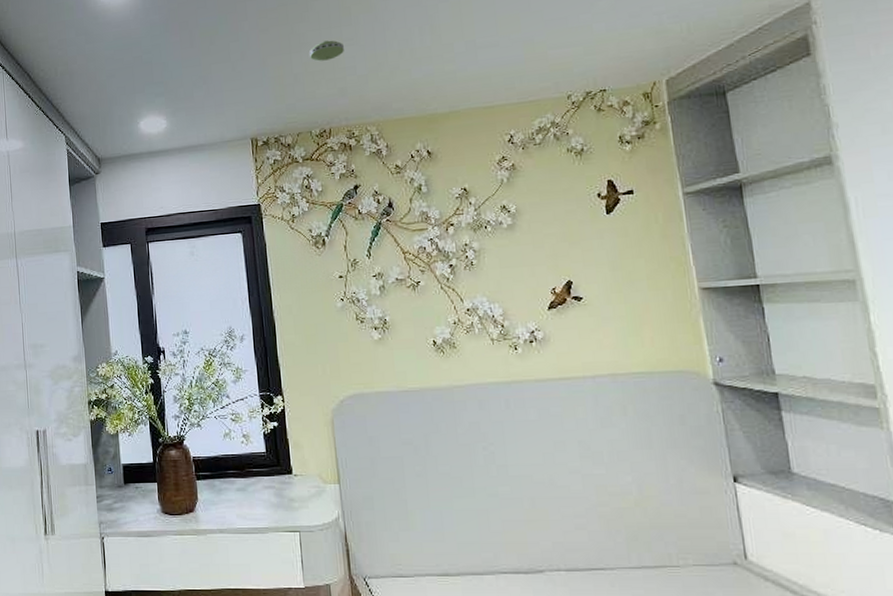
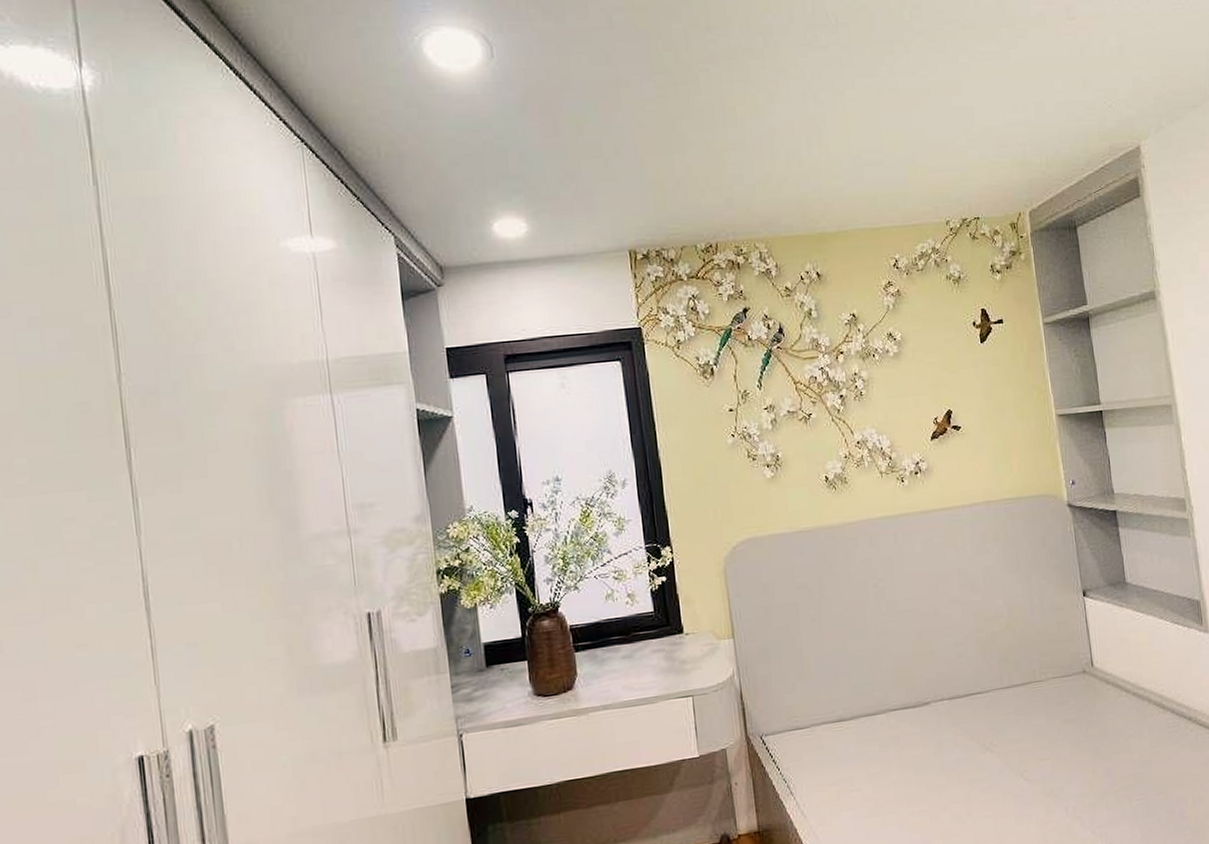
smoke detector: present [308,40,344,62] -> none [691,142,730,166]

